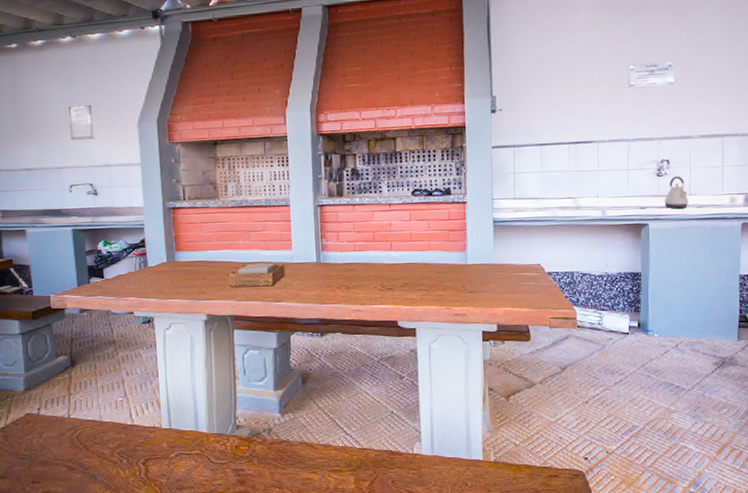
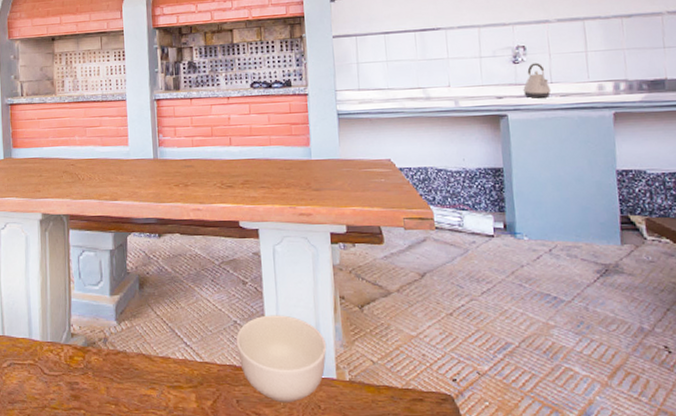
napkin holder: present [228,262,286,287] -> none [64,159,122,185]
bowl: none [392,405,475,482] -> present [236,315,327,403]

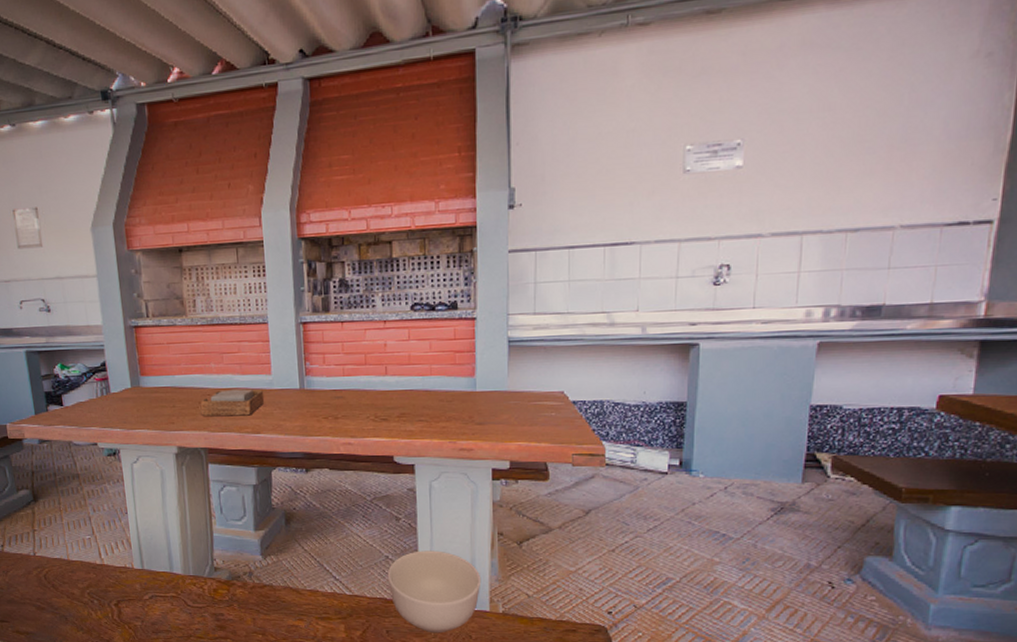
napkin holder: none [64,159,122,185] -> present [200,389,265,417]
kettle: present [523,62,552,99] -> none [721,284,753,326]

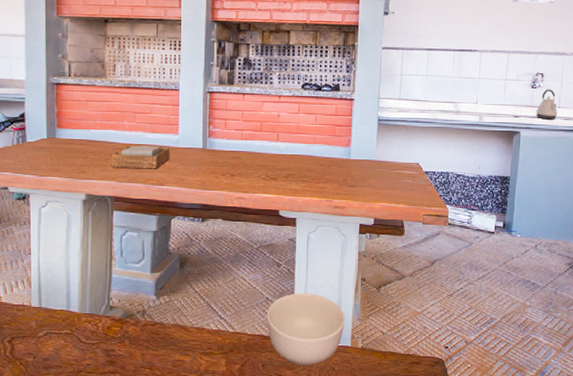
kettle: none [721,284,753,326] -> present [536,89,558,120]

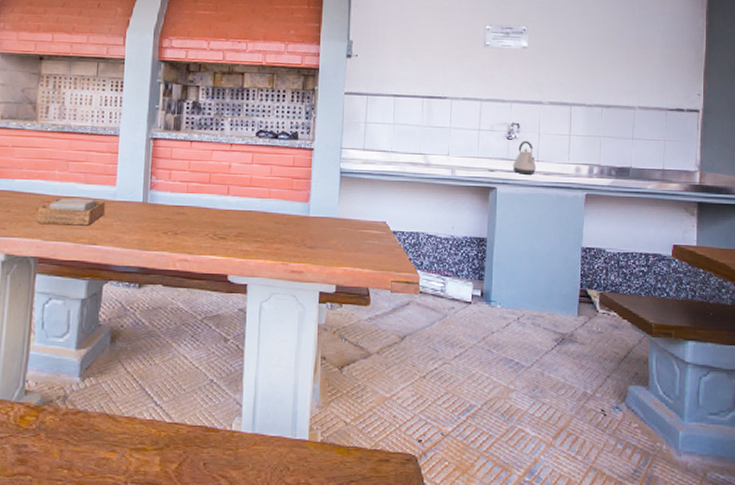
bowl: present [266,293,346,366] -> none [210,374,303,465]

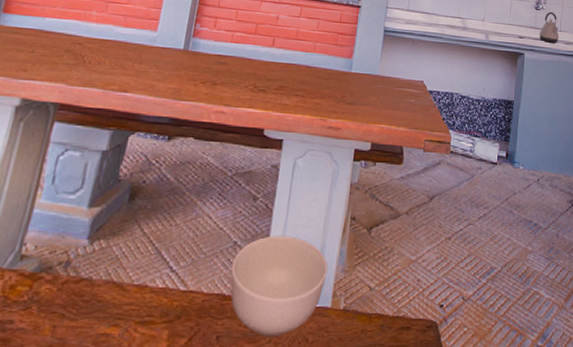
napkin holder: present [36,197,106,226] -> none [63,40,144,72]
bowl: none [210,374,303,465] -> present [230,236,329,338]

